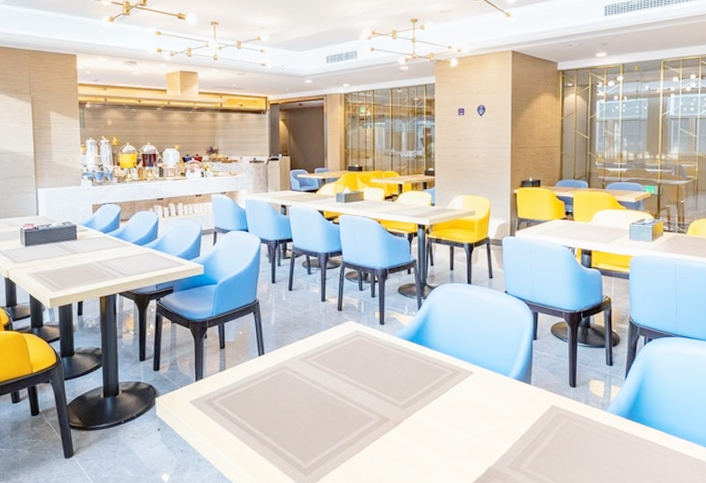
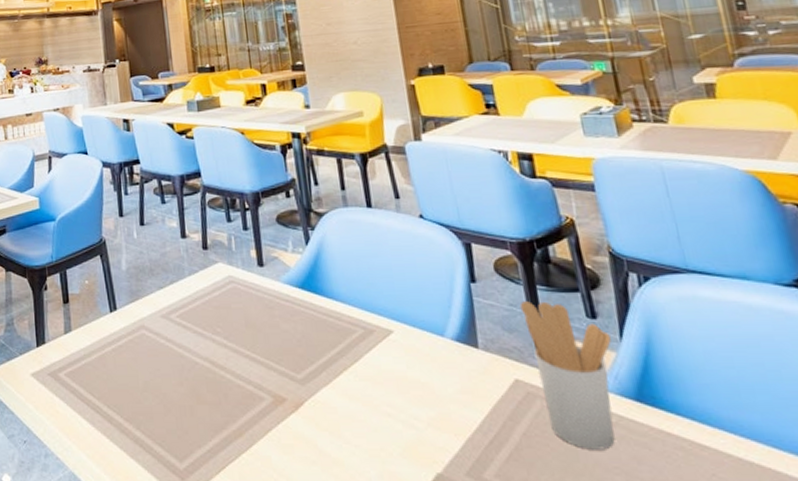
utensil holder: none [564,353,619,450] -> present [520,301,615,450]

